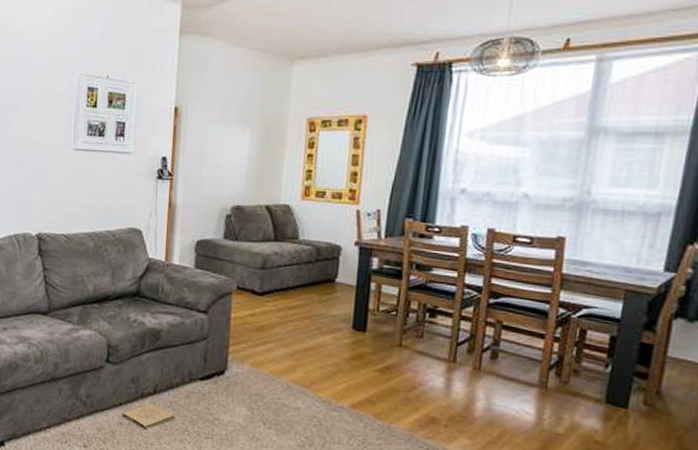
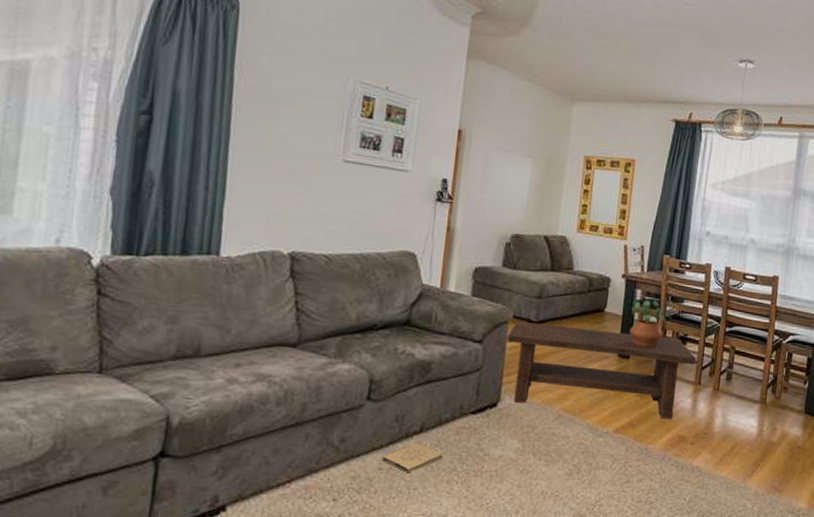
coffee table: none [232,292,450,398] -> present [507,321,697,419]
potted plant: none [365,268,418,320] -> present [629,300,672,348]

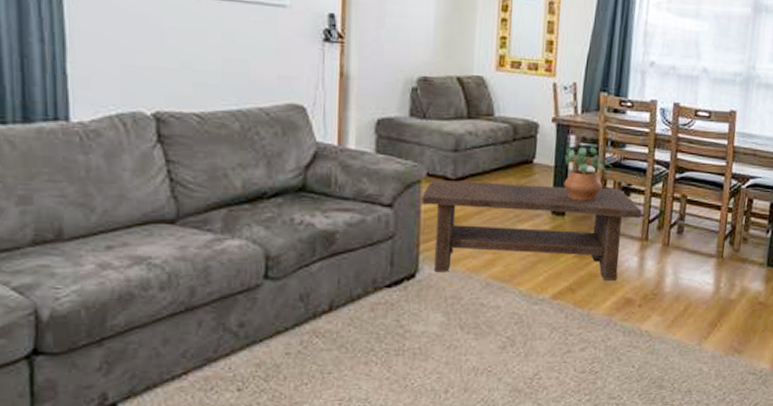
box: present [382,443,443,473] -> none [288,324,358,357]

